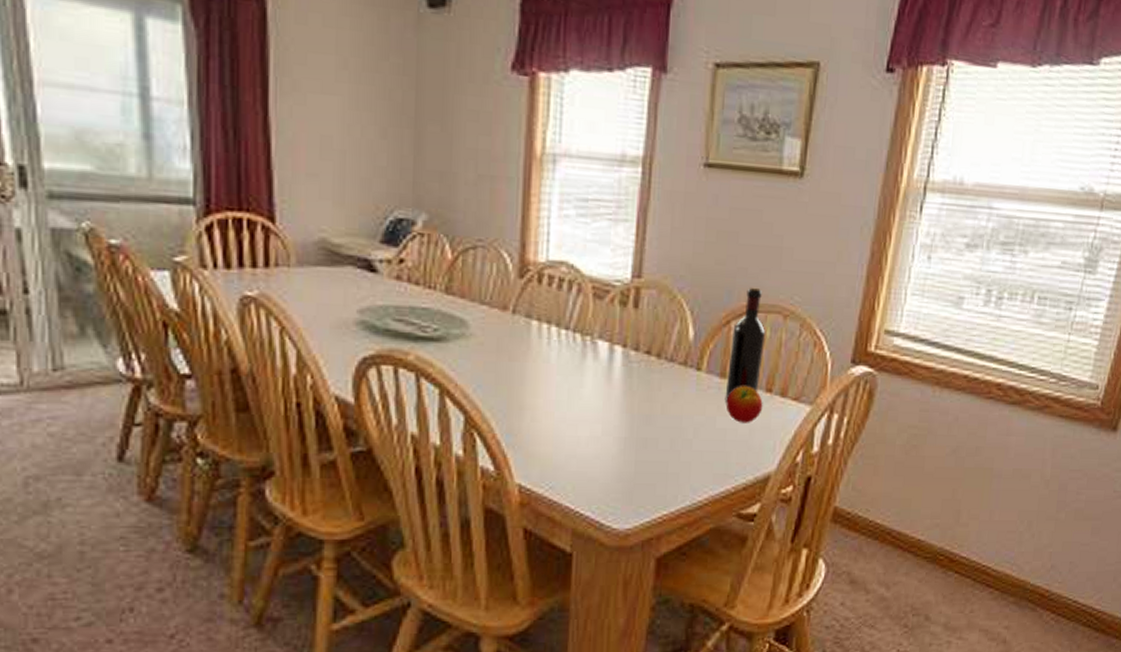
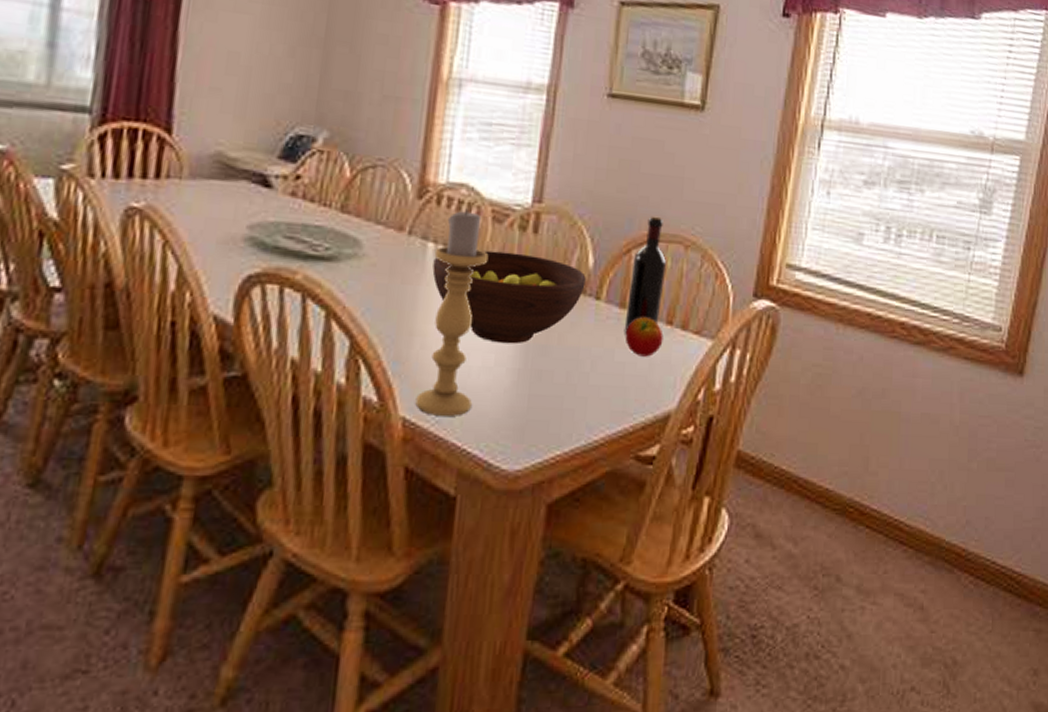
candle holder: none [529,286,591,482] -> present [415,208,489,416]
fruit bowl: none [538,326,687,415] -> present [432,250,586,344]

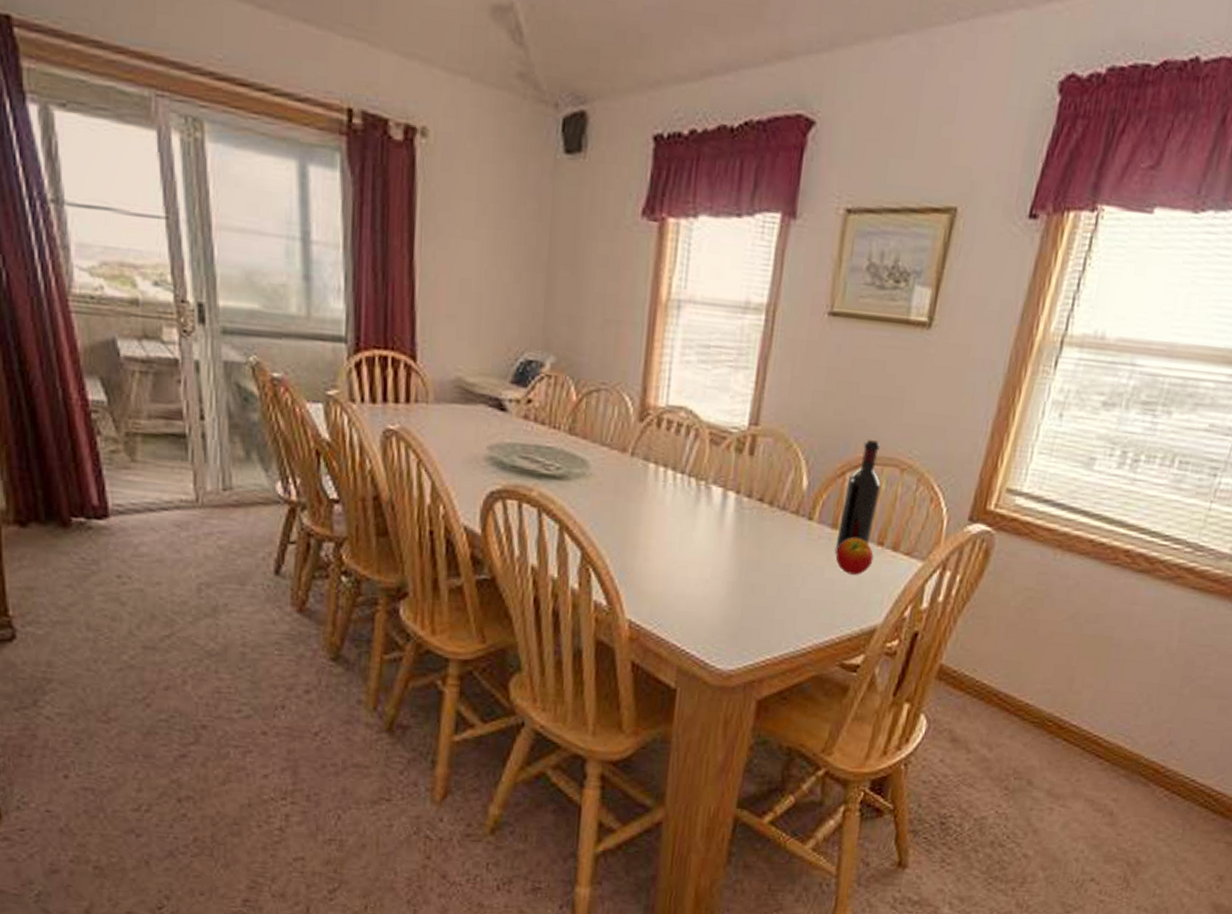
candle holder: present [415,208,489,416] -> none [640,431,706,621]
fruit bowl: present [432,250,586,344] -> none [654,471,800,559]

